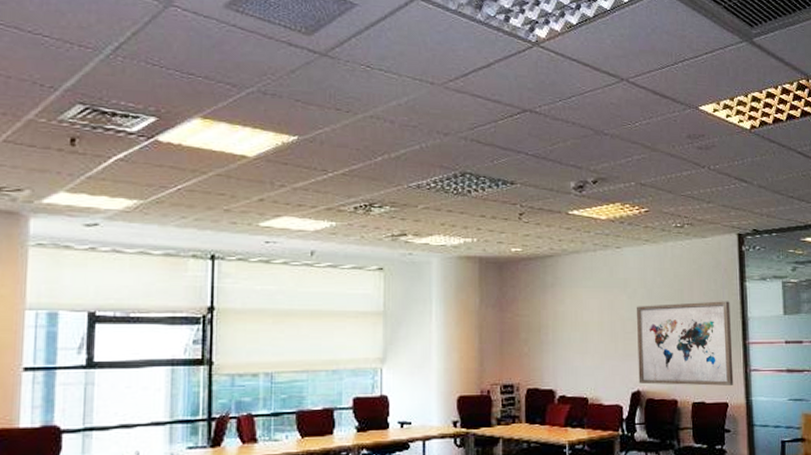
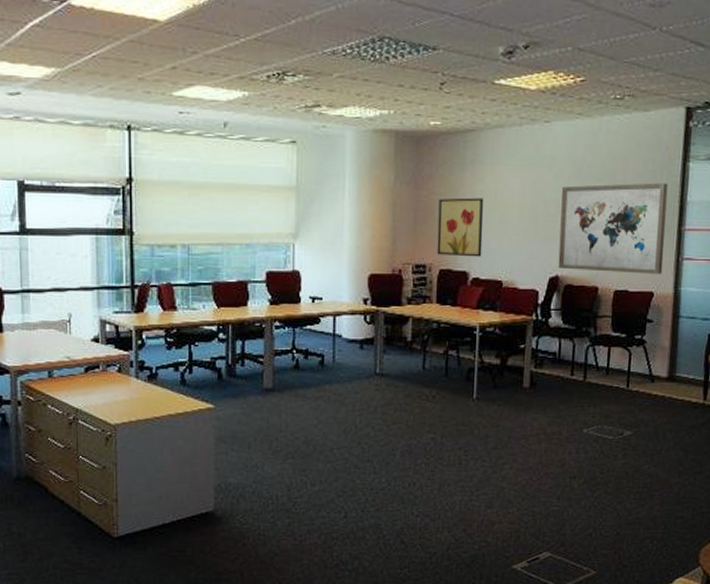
wall art: none [523,318,567,376] -> present [437,197,484,257]

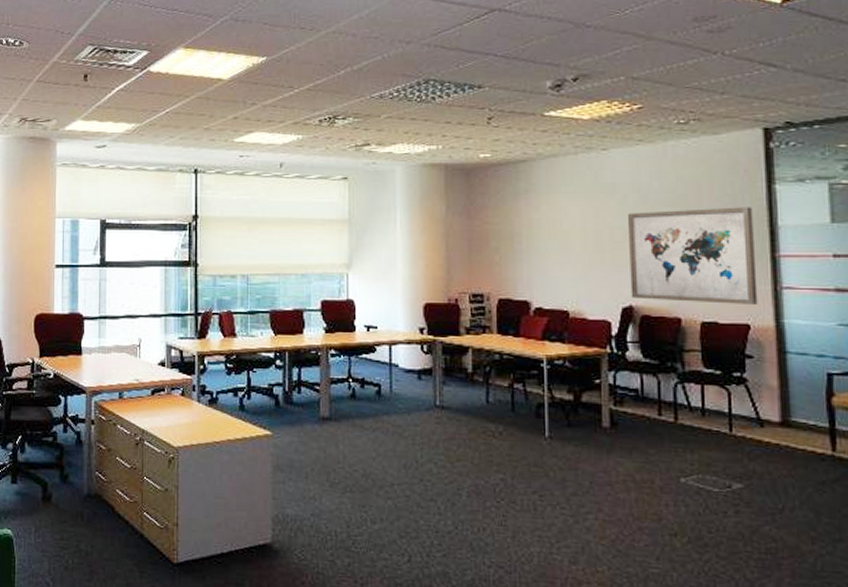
wall art: present [437,197,484,257] -> none [493,226,544,286]

